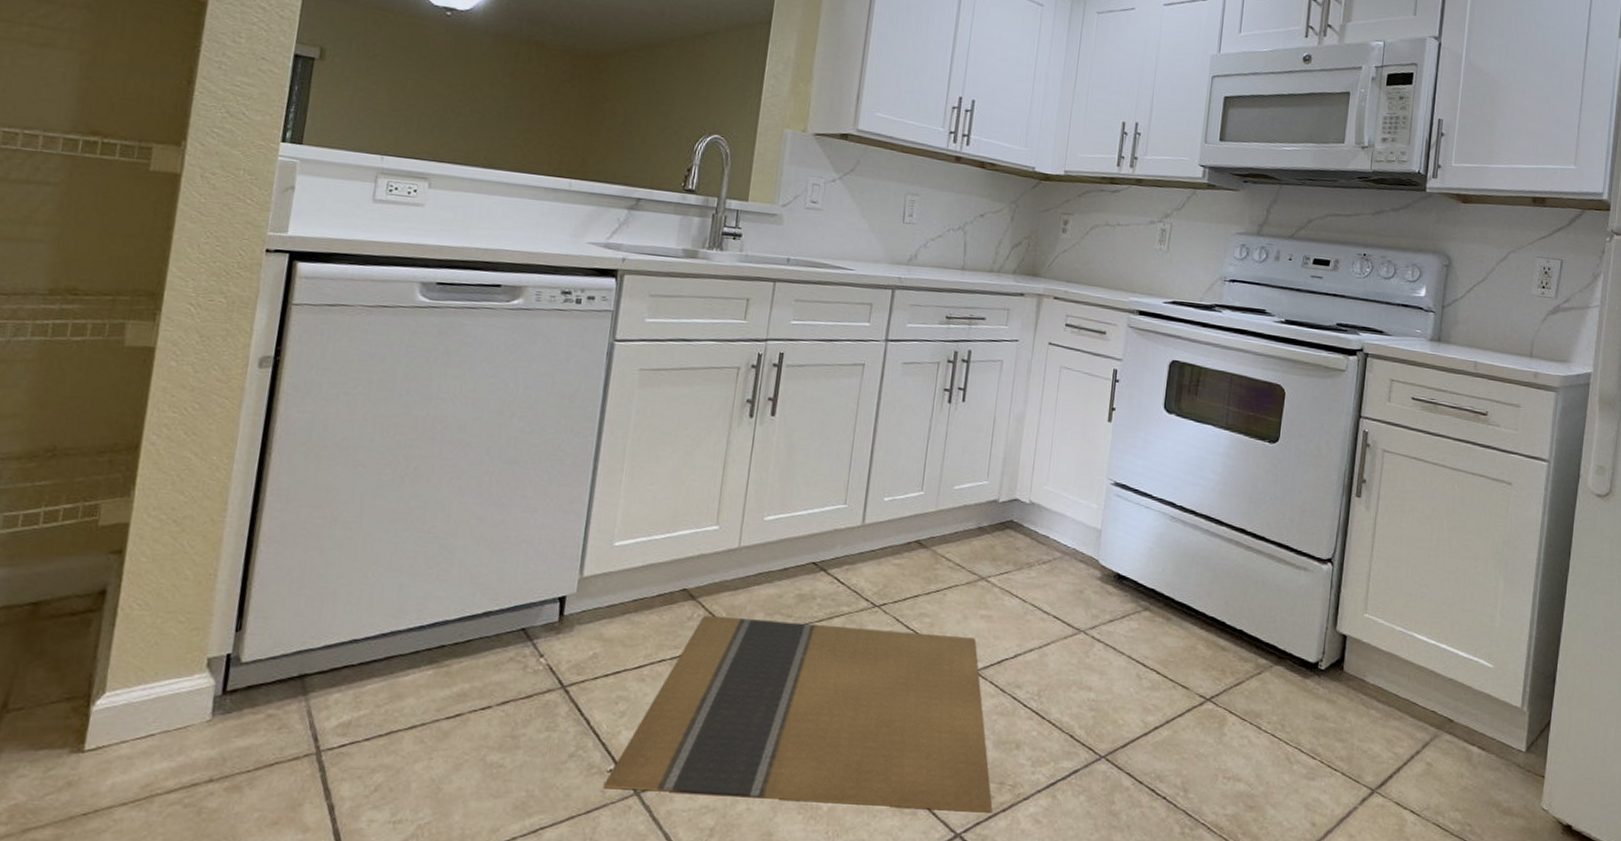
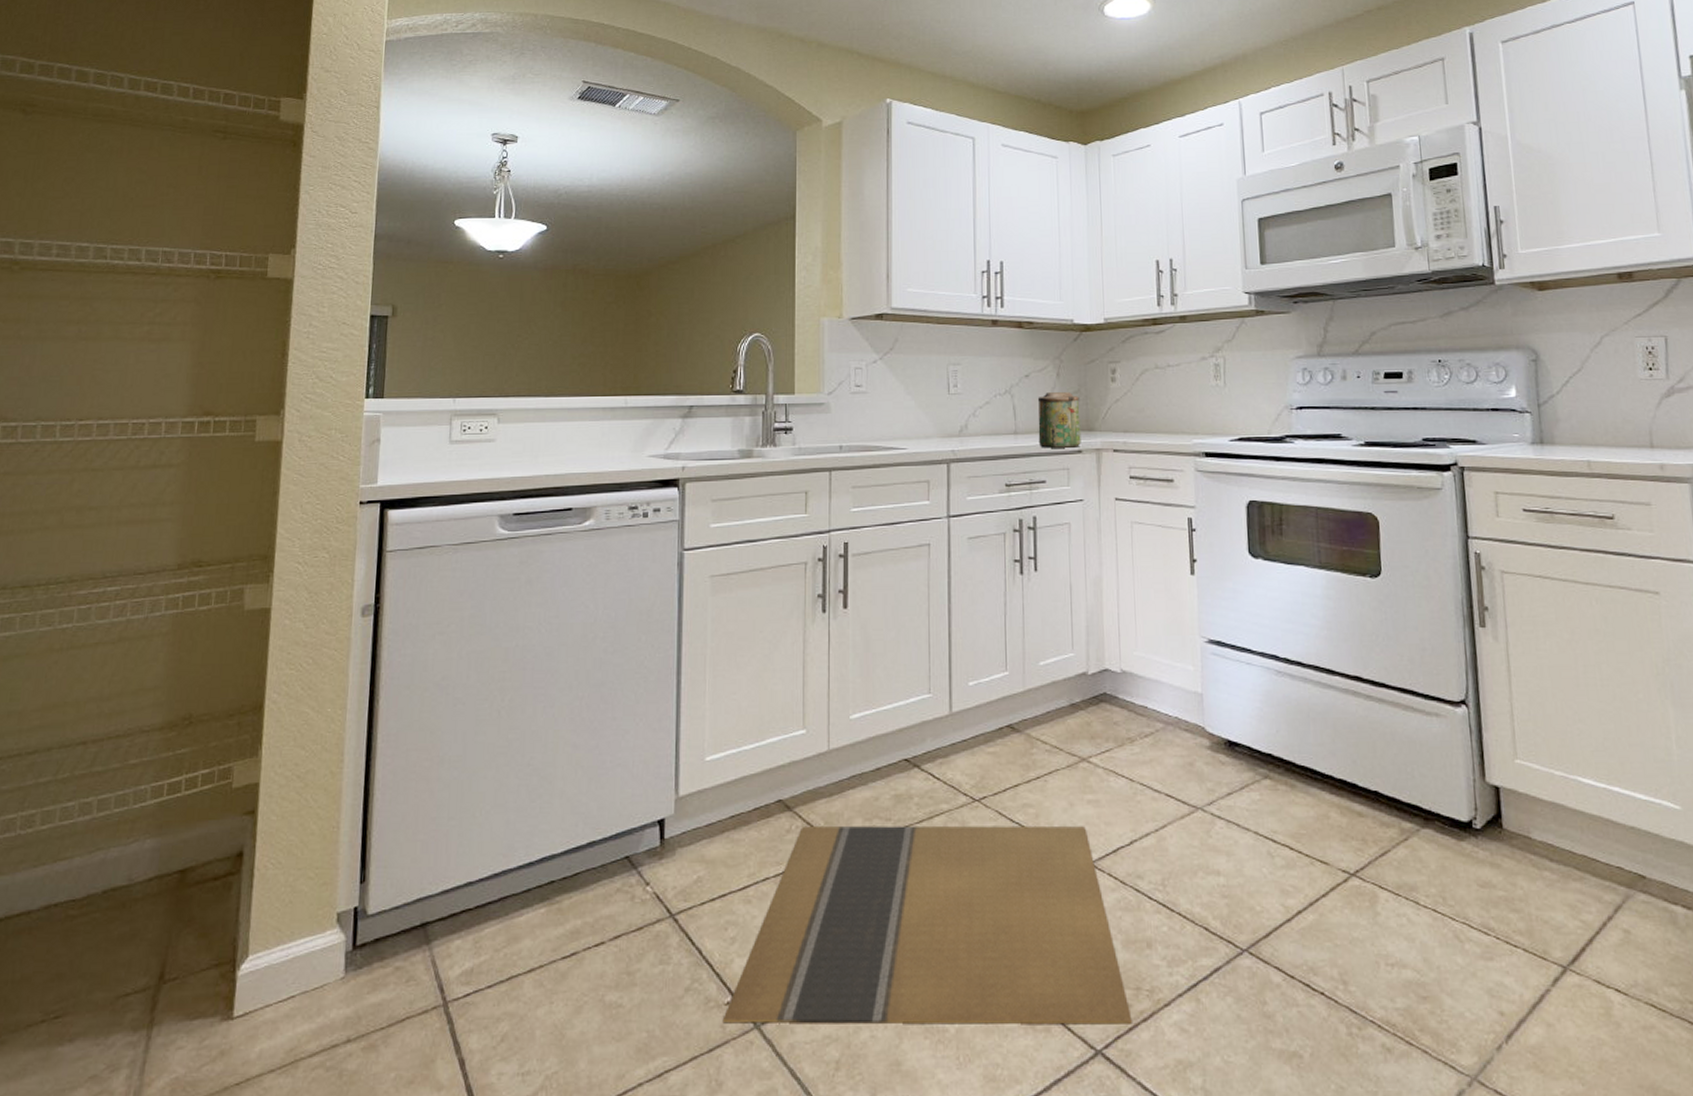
canister: none [984,234,1030,290] -> present [1037,392,1081,448]

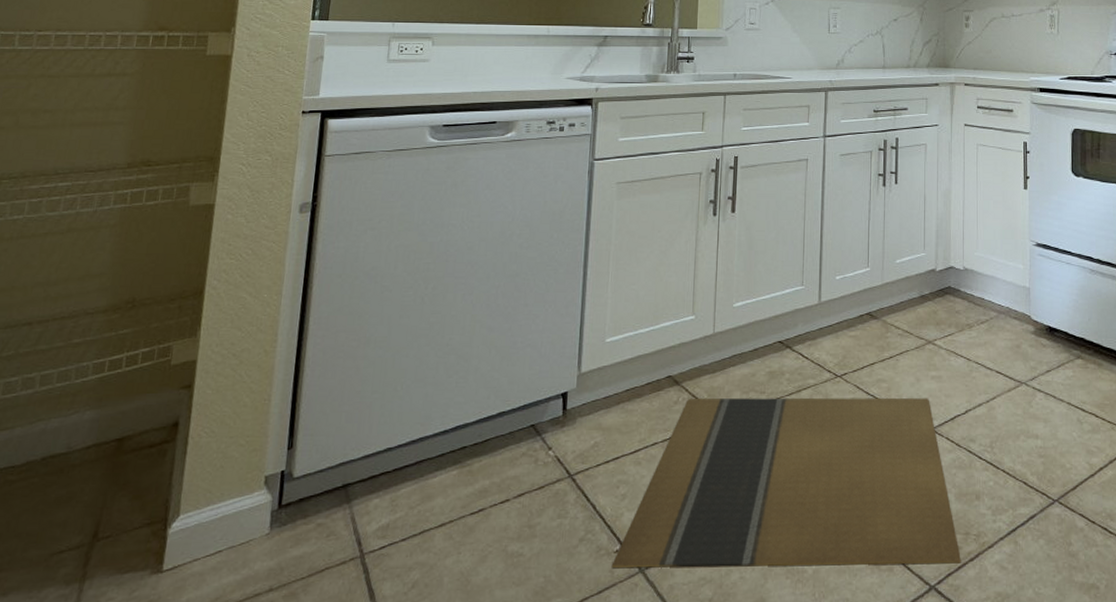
canister: present [1037,392,1081,448] -> none [903,34,938,81]

